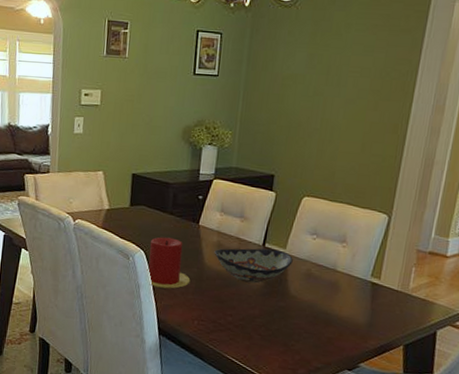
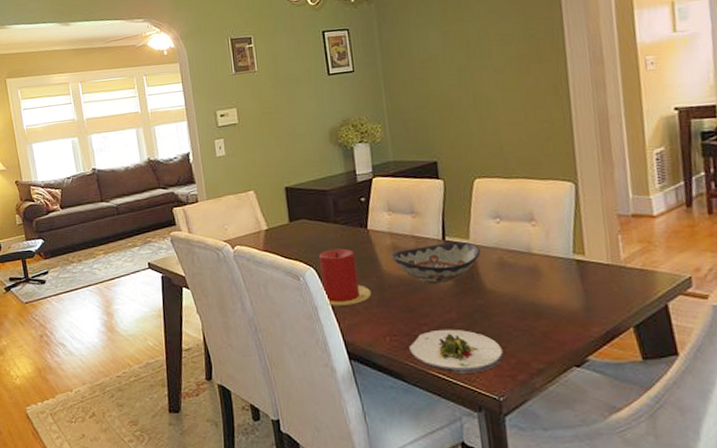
salad plate: none [212,321,291,362] -> present [409,329,504,375]

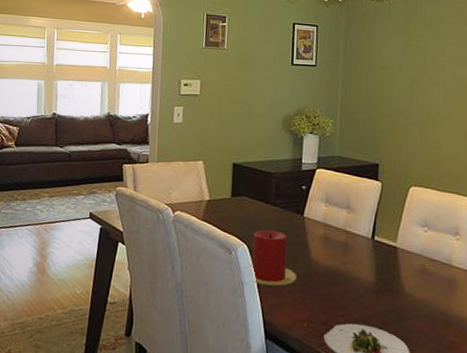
decorative bowl: present [390,241,481,284] -> none [321,241,405,280]

